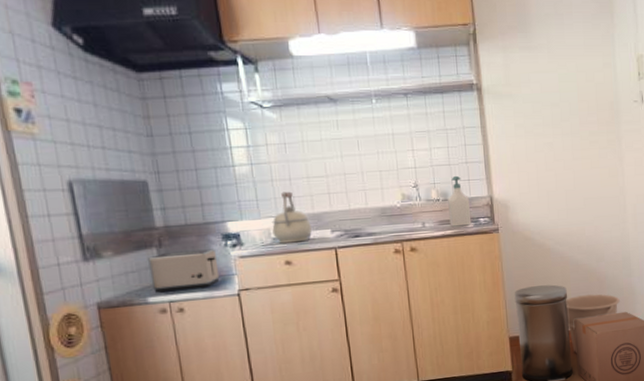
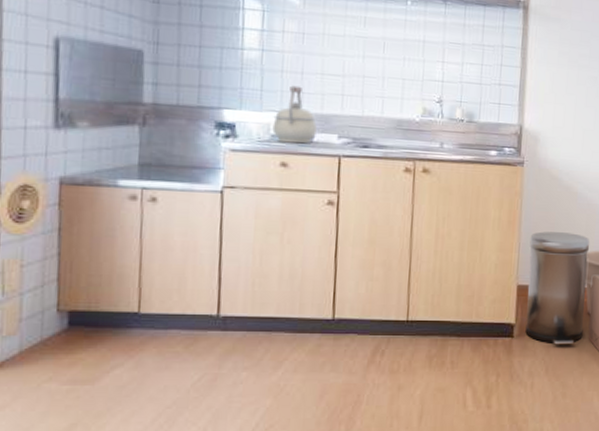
toaster: present [148,249,220,293] -> none [126,132,205,180]
soap bottle: present [448,175,472,227] -> none [471,96,497,154]

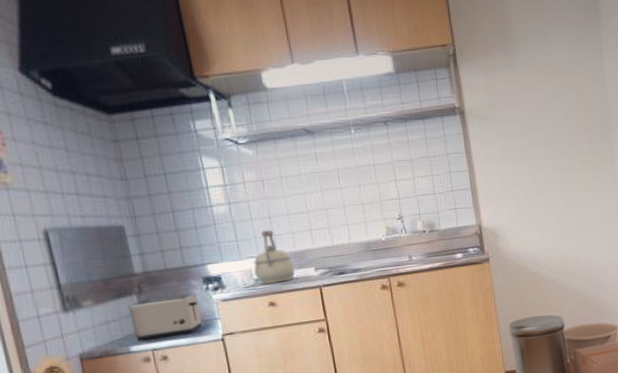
toaster: none [126,132,205,180] -> present [128,293,203,342]

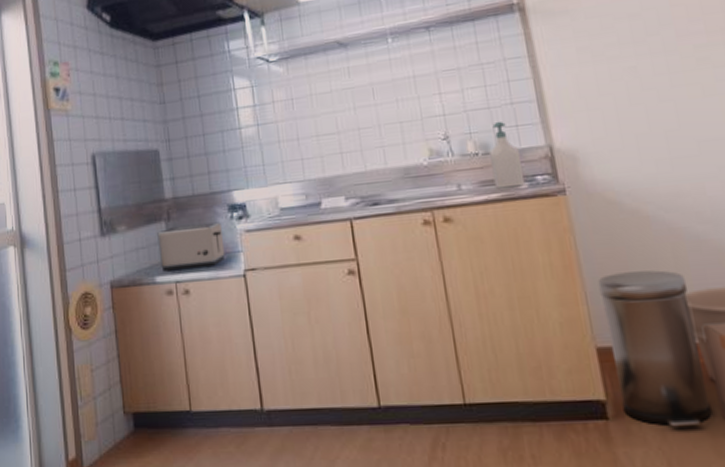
kettle: present [253,229,296,285] -> none [279,153,324,215]
soap bottle: none [434,204,461,259] -> present [489,121,526,189]

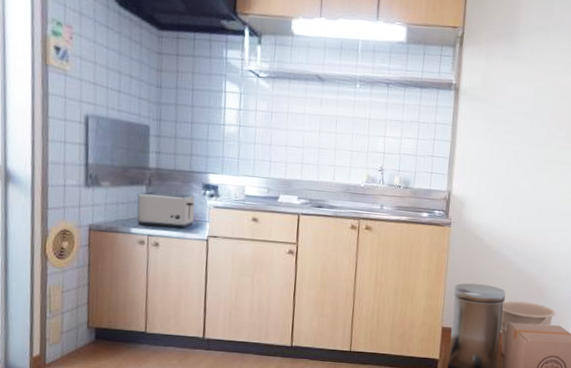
soap bottle: present [489,121,526,189] -> none [406,166,429,215]

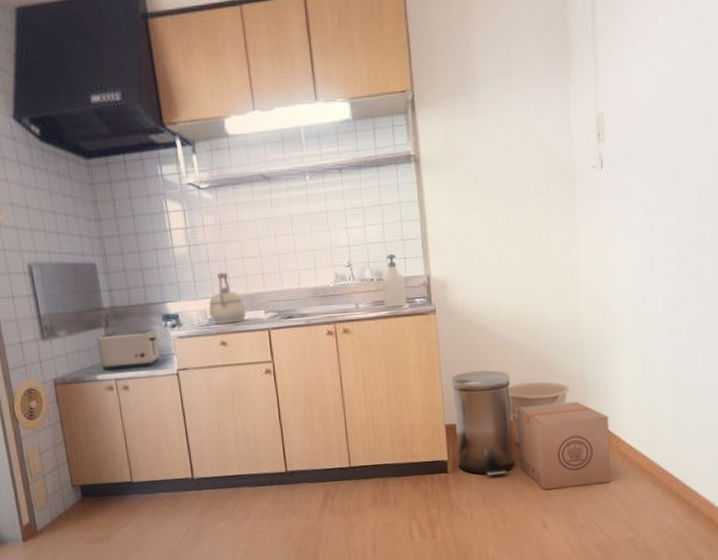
kettle: none [246,155,282,203] -> present [208,272,247,324]
soap bottle: none [406,166,429,215] -> present [382,253,407,308]

